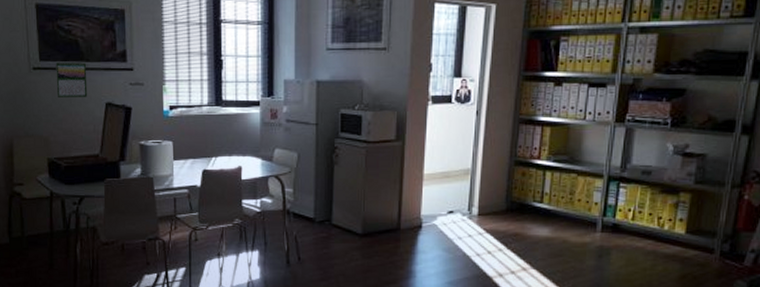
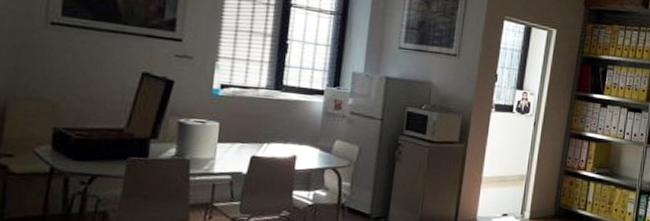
calendar: present [55,61,88,97] -> none [78,19,124,63]

